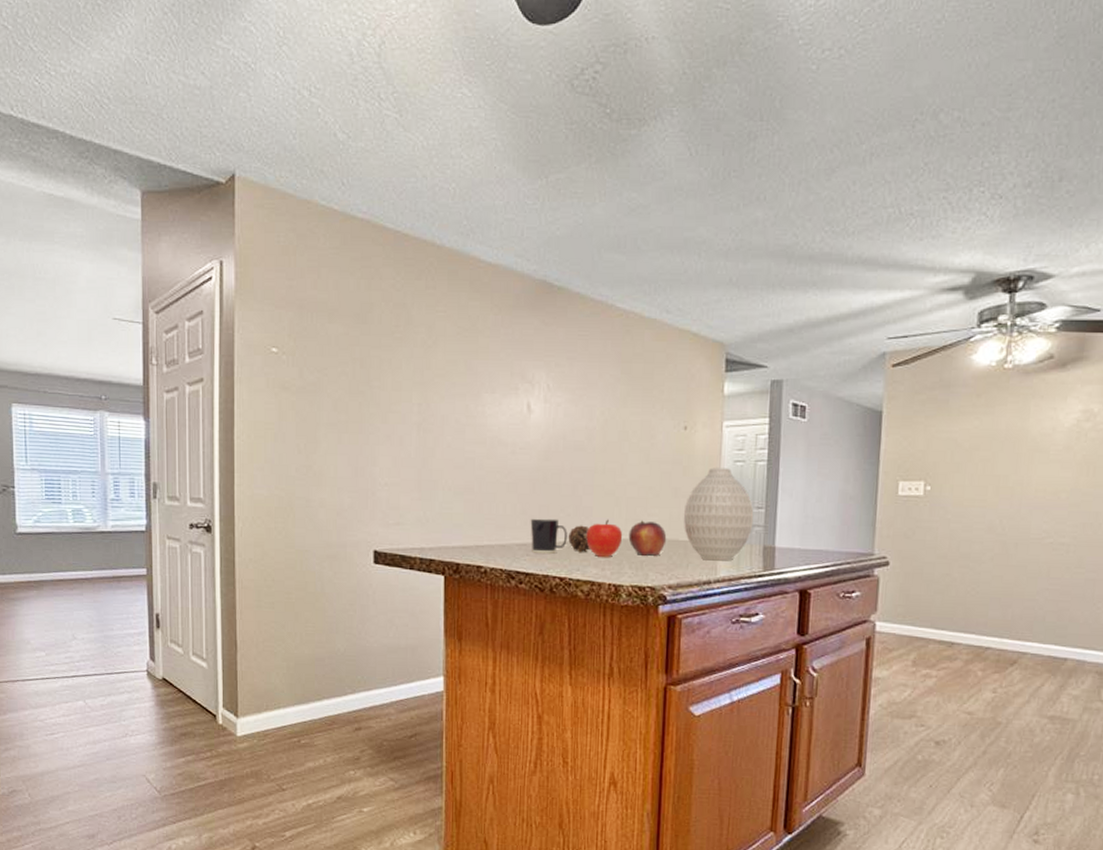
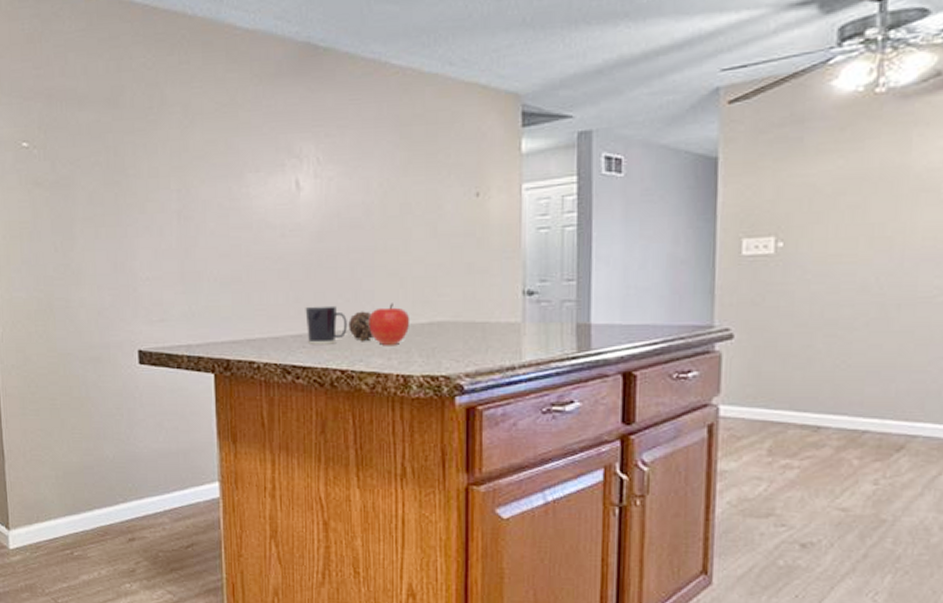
fruit: present [628,520,667,556] -> none [417,302,461,341]
vase: present [683,468,754,561] -> none [479,237,564,343]

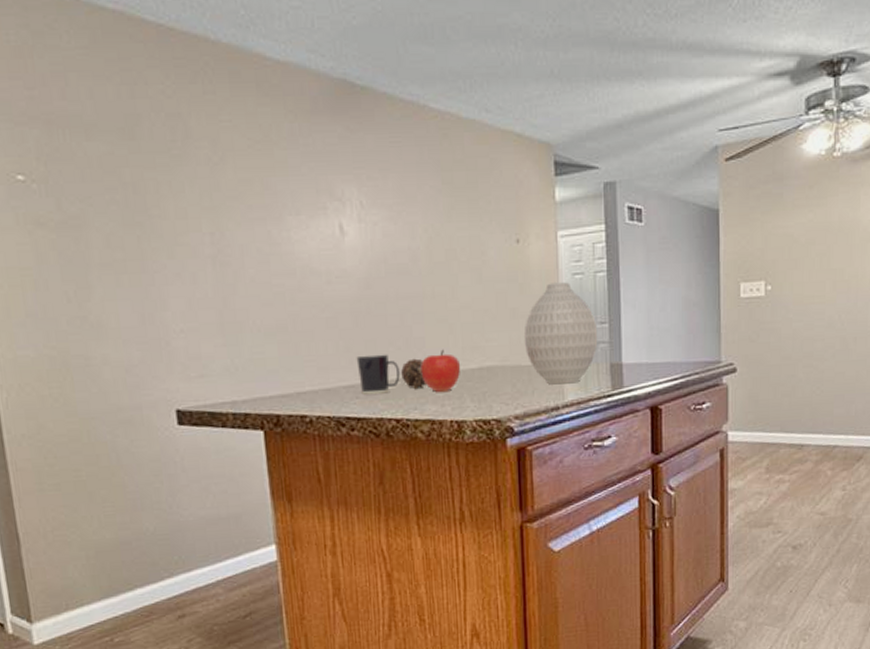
vase: none [479,237,564,343] -> present [523,282,598,385]

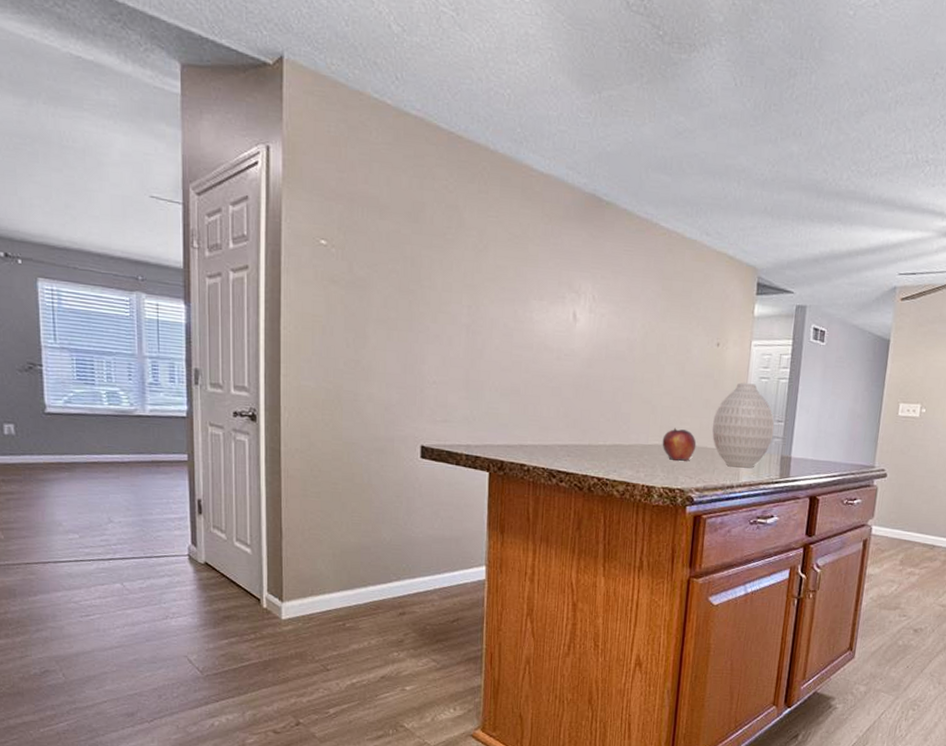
mug: present [356,354,400,396] -> none [572,421,607,456]
fruit: present [401,358,426,390] -> none [607,430,627,456]
fruit: present [420,349,461,393] -> none [623,425,657,461]
fruit: none [467,347,509,386] -> present [662,428,697,461]

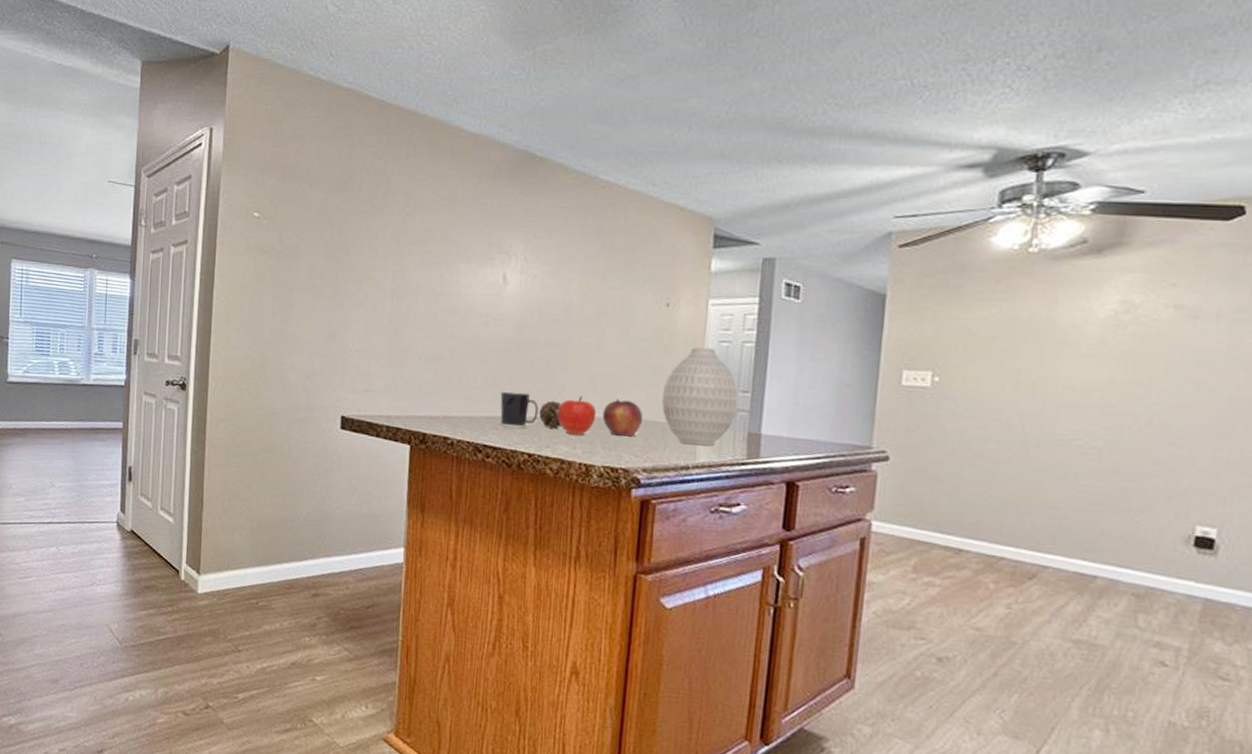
mug: none [572,421,607,456] -> present [500,391,539,429]
fruit: none [607,430,627,456] -> present [539,400,562,430]
fruit: none [623,425,657,461] -> present [557,396,597,436]

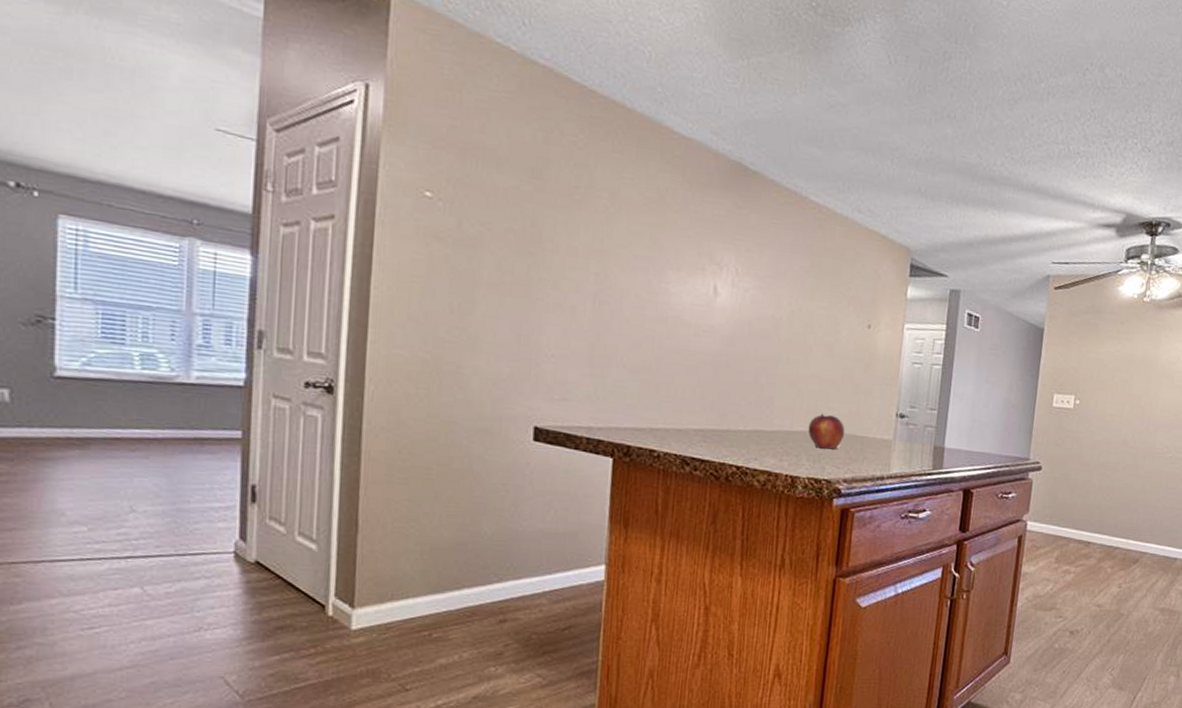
mug: present [500,391,539,429] -> none [709,403,747,442]
fruit: present [539,400,562,430] -> none [748,414,770,443]
fruit: present [557,396,597,436] -> none [765,410,803,449]
vase: present [661,347,739,447] -> none [861,367,928,459]

